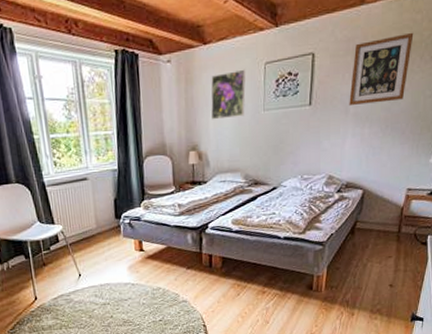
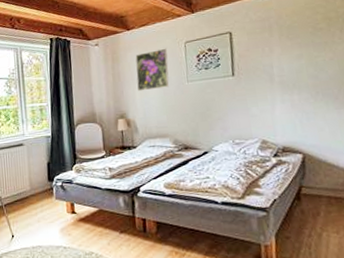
wall art: present [349,32,414,105] -> none [270,10,331,75]

